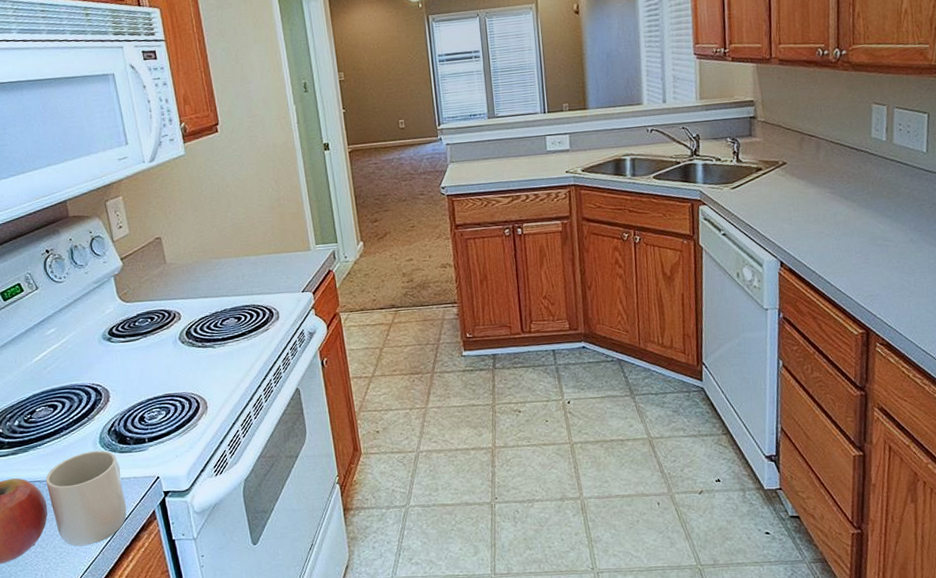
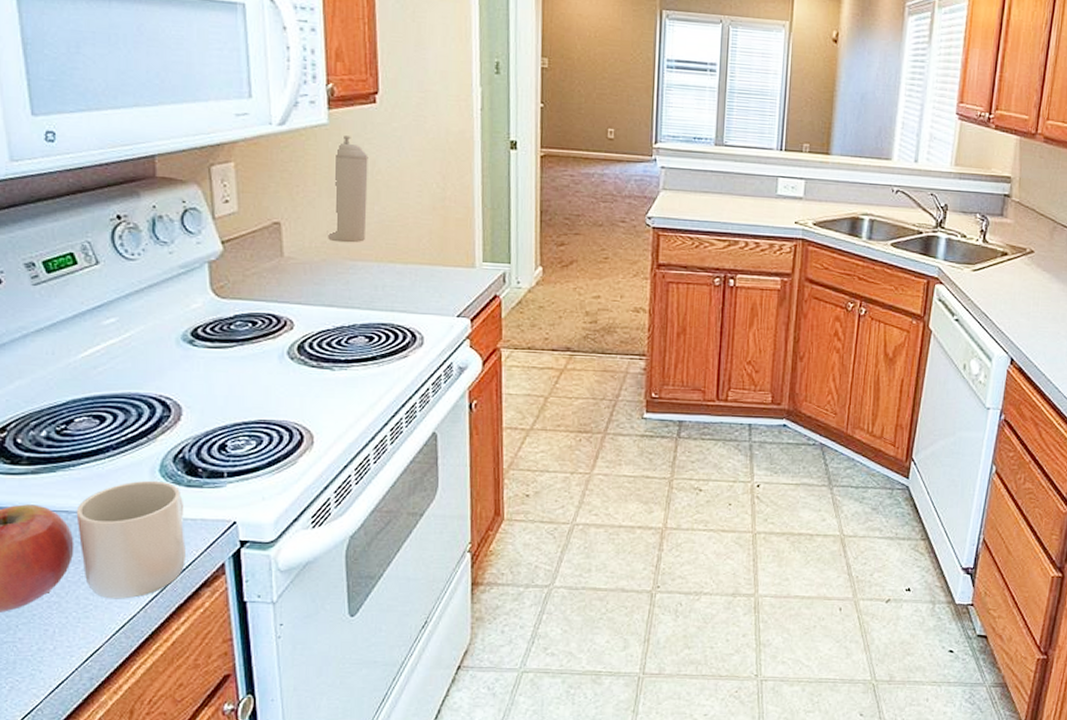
canister: none [194,161,224,246] -> present [327,136,368,243]

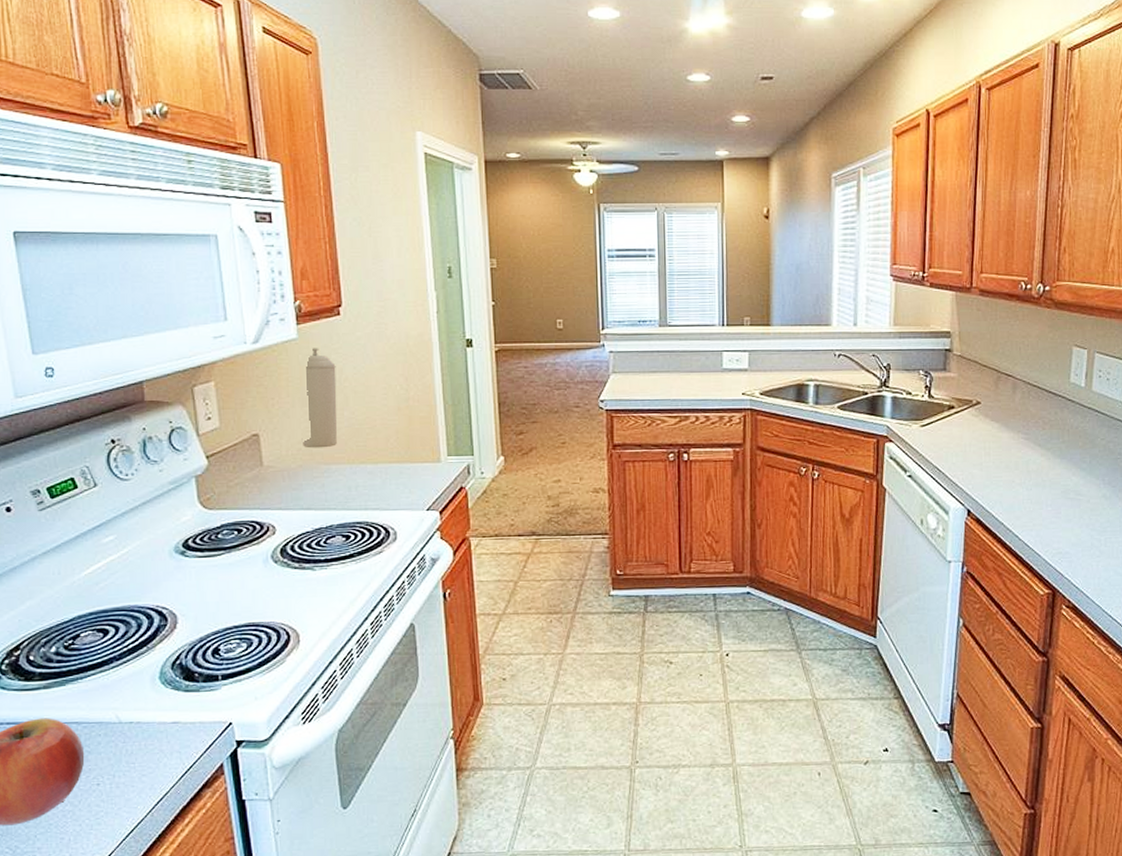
mug: present [76,480,186,599] -> none [85,687,187,805]

